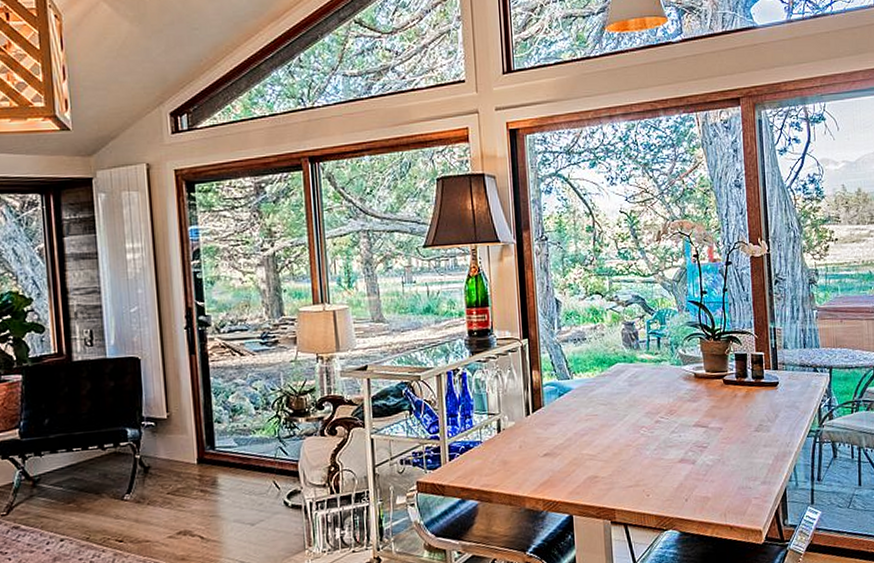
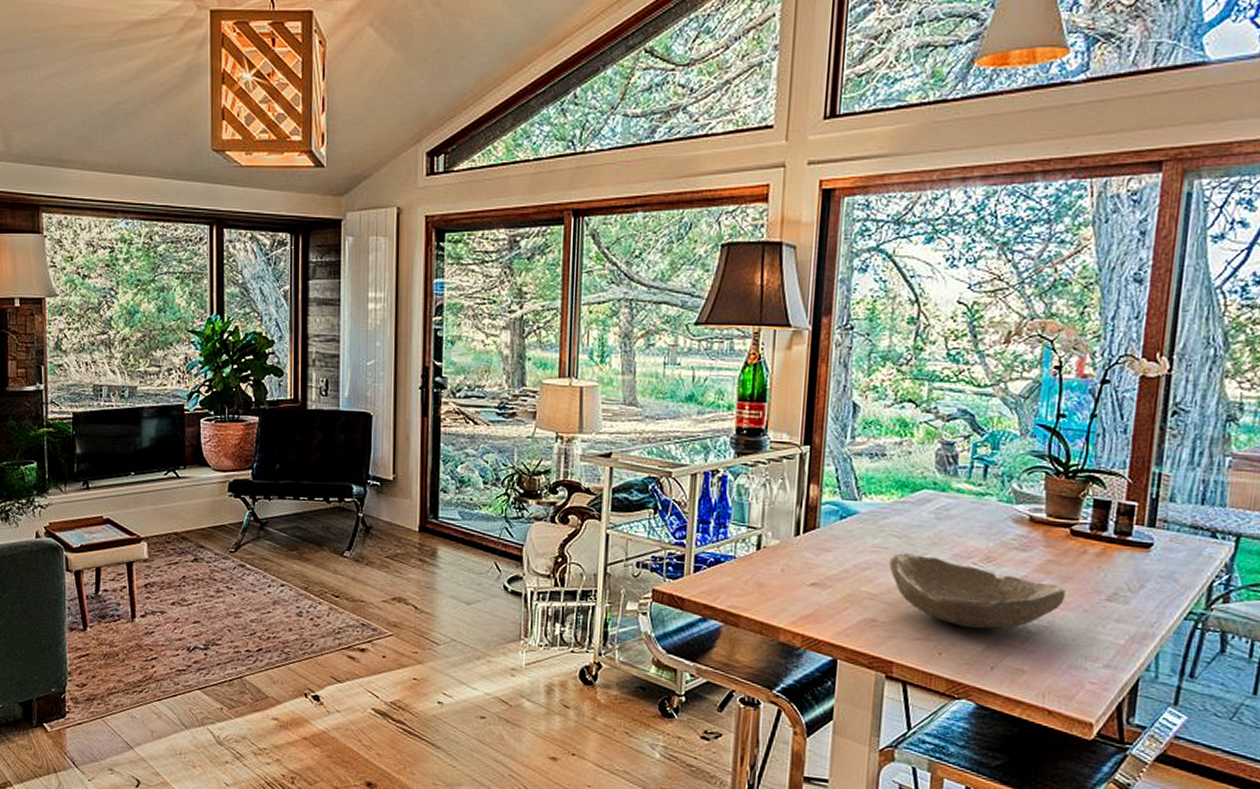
bowl: none [601,416,728,471] -> present [889,553,1066,629]

